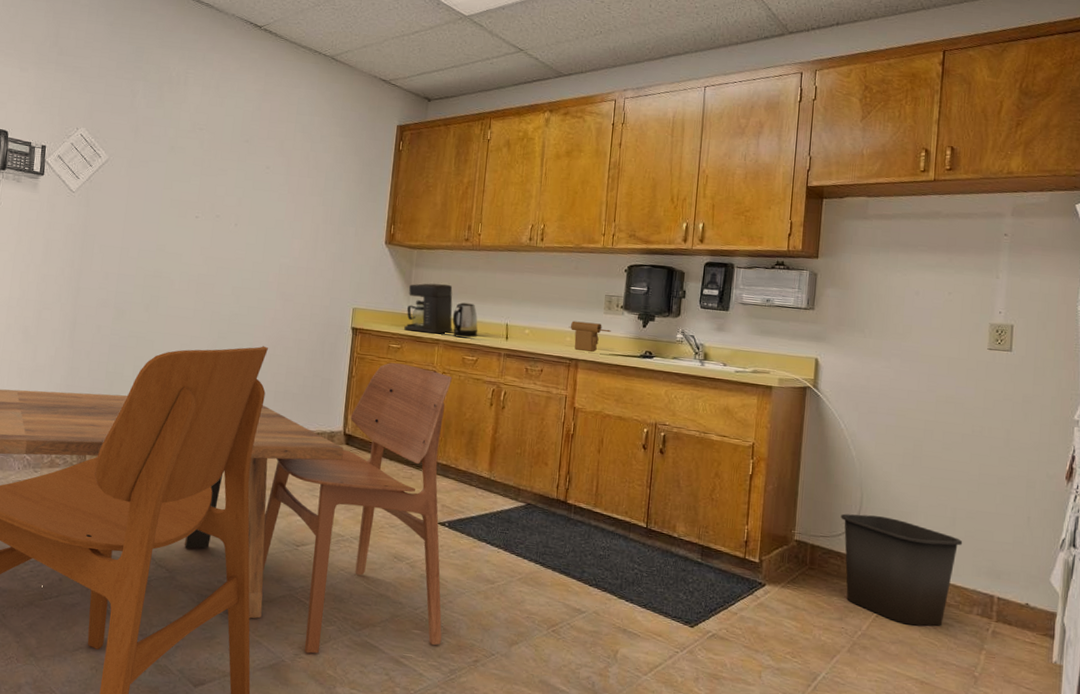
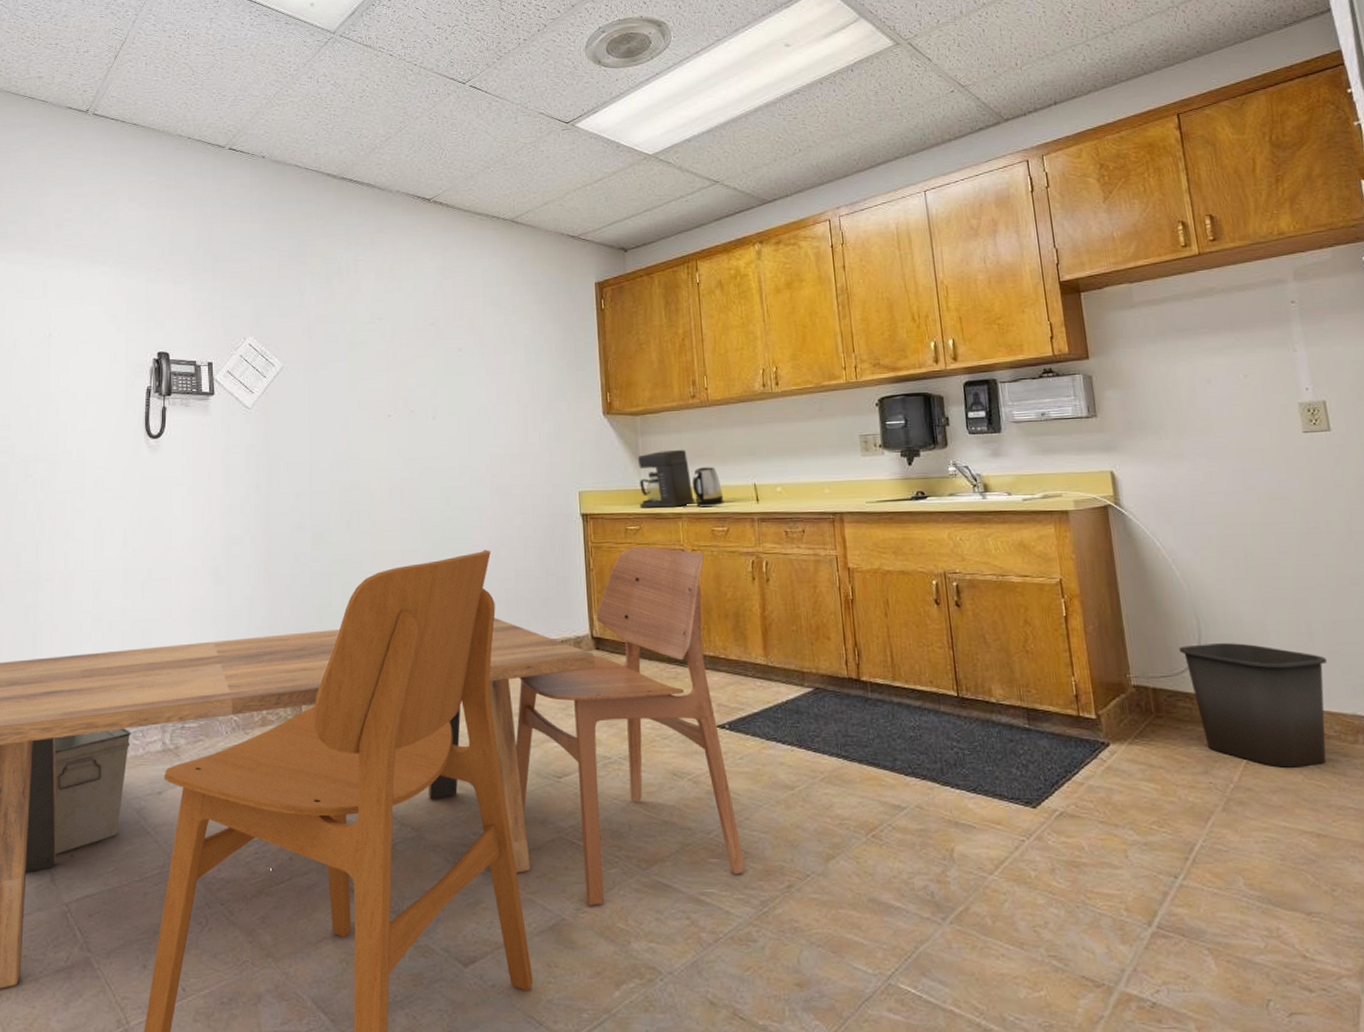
roll-top bag: present [568,321,611,353] -> none [825,468,873,503]

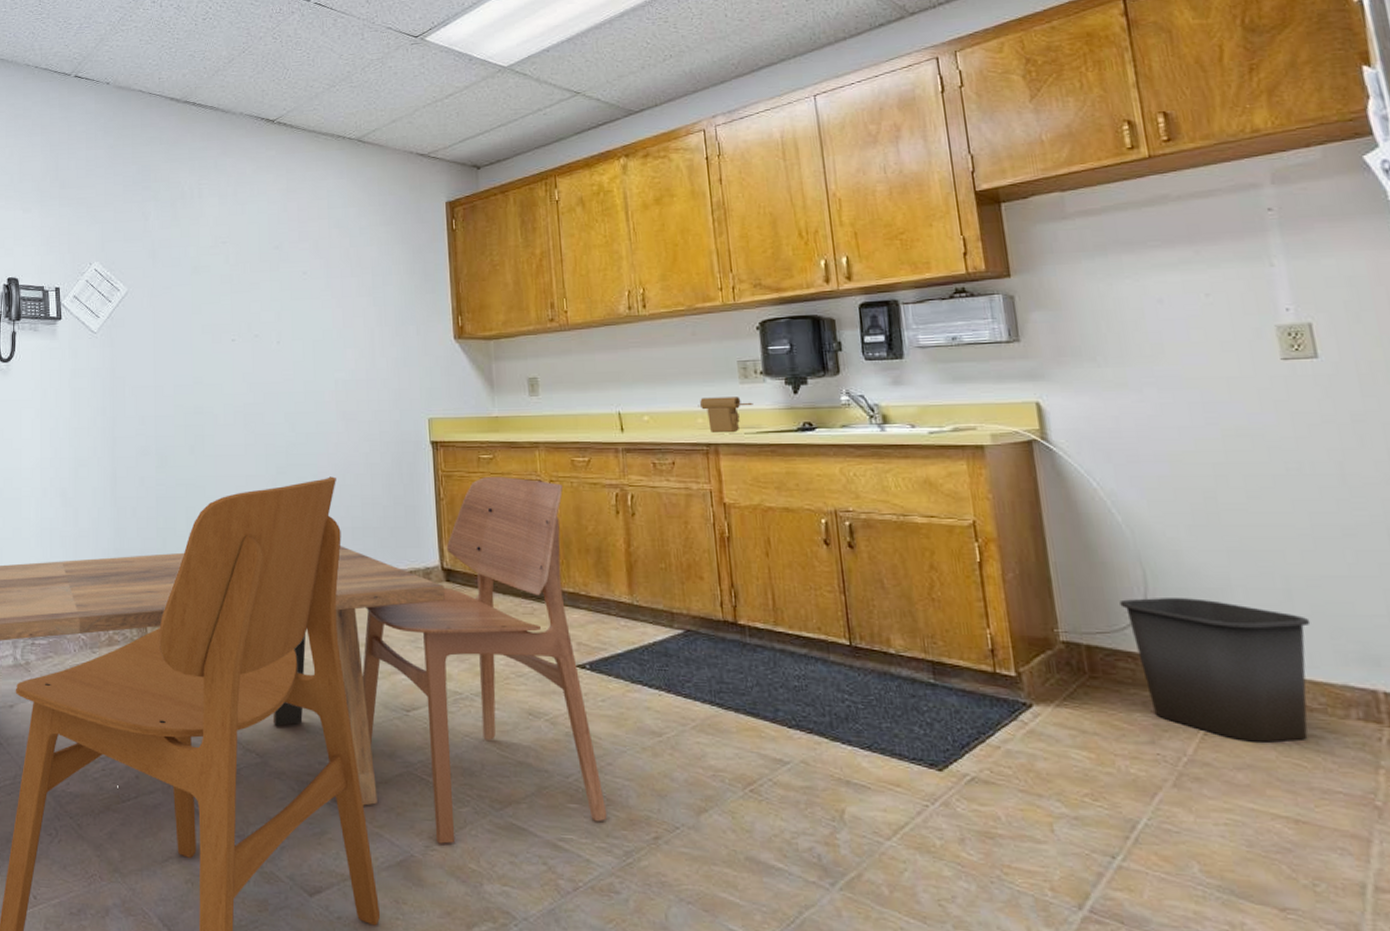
coffee maker: present [638,449,694,509] -> none [492,375,552,438]
kettle: present [692,466,724,508] -> none [549,393,585,437]
roll-top bag: none [825,468,873,503] -> present [697,397,753,434]

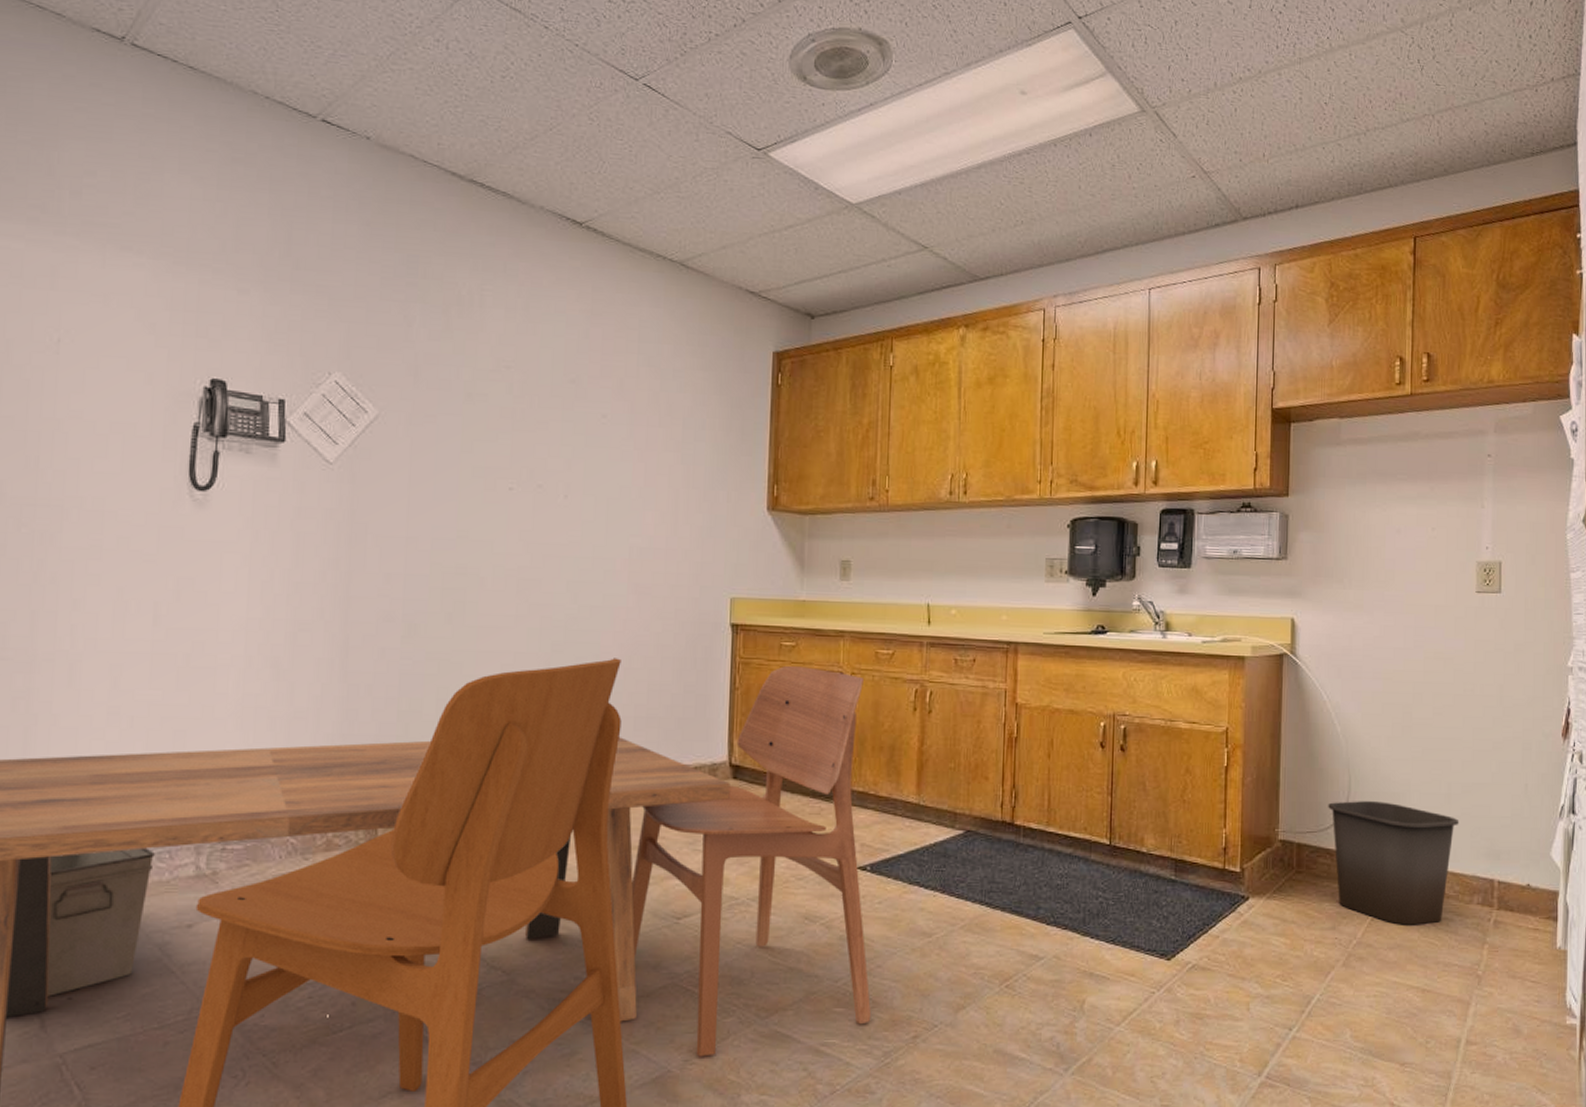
roll-top bag: present [697,397,753,434] -> none [1004,594,1055,632]

